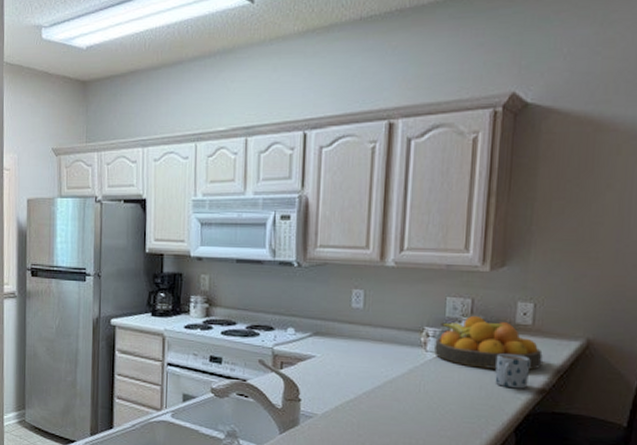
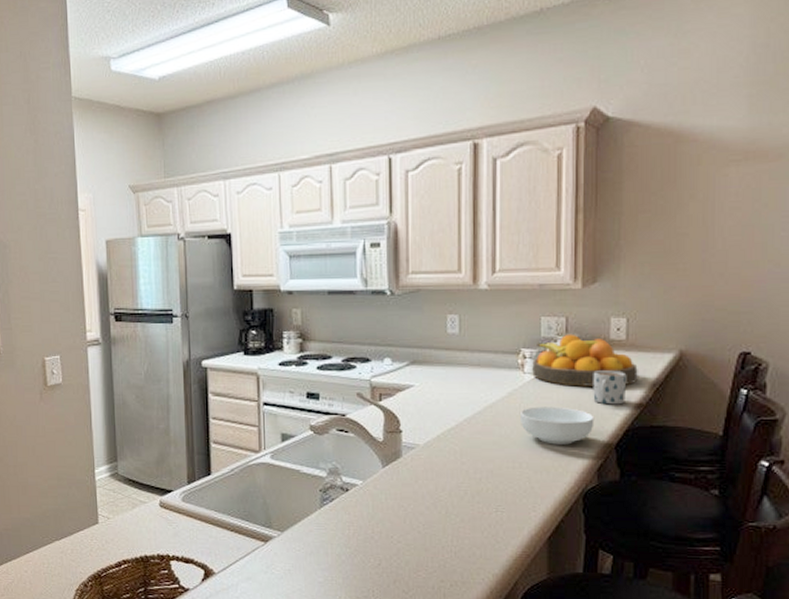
cereal bowl: none [420,385,495,425] -> present [521,406,594,445]

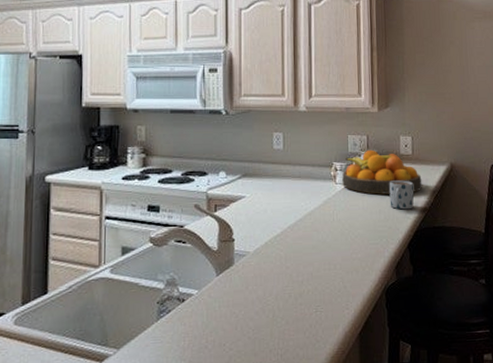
cereal bowl: present [521,406,594,445] -> none [334,212,392,247]

